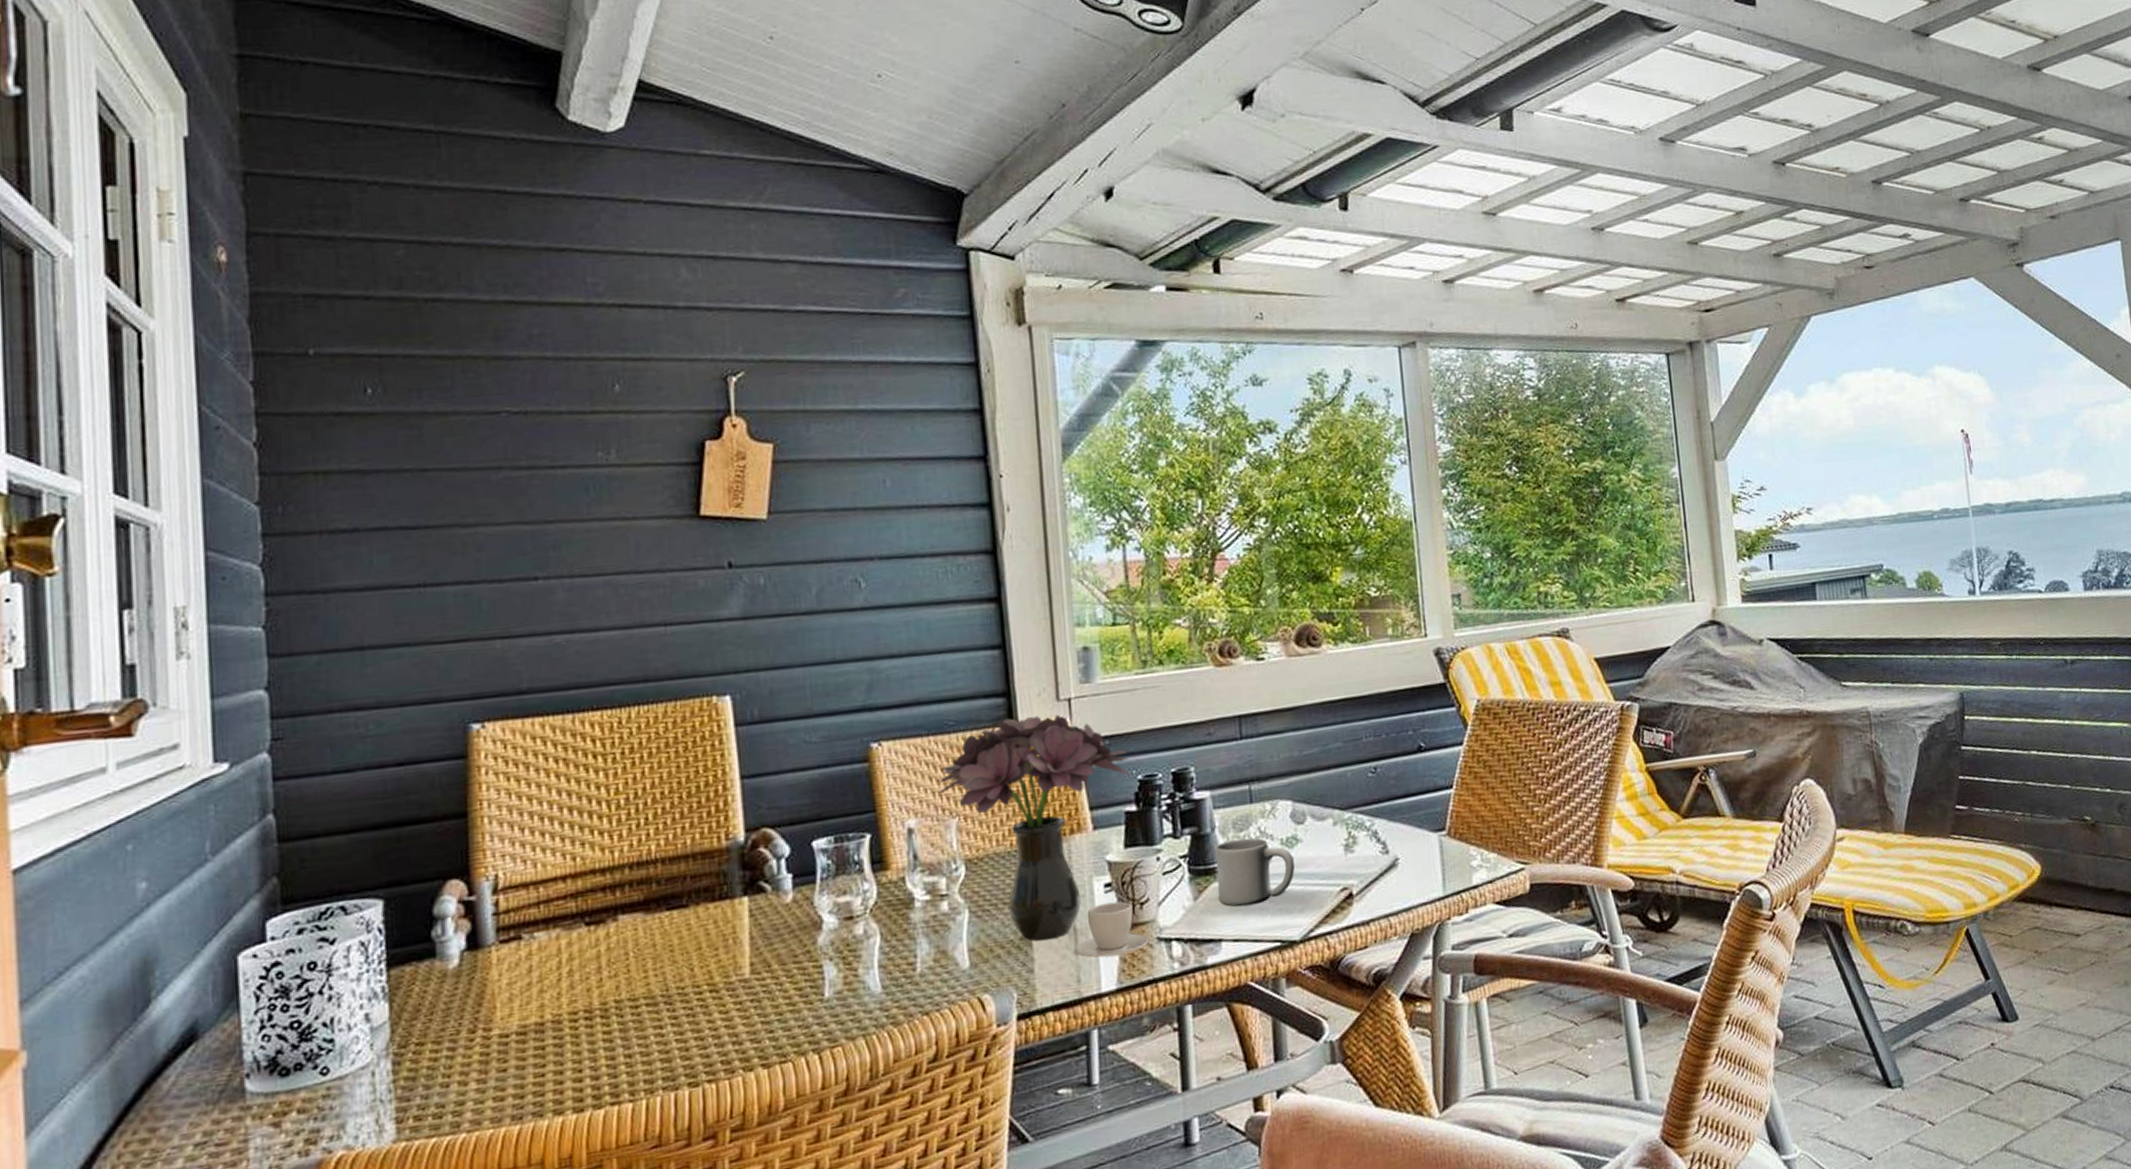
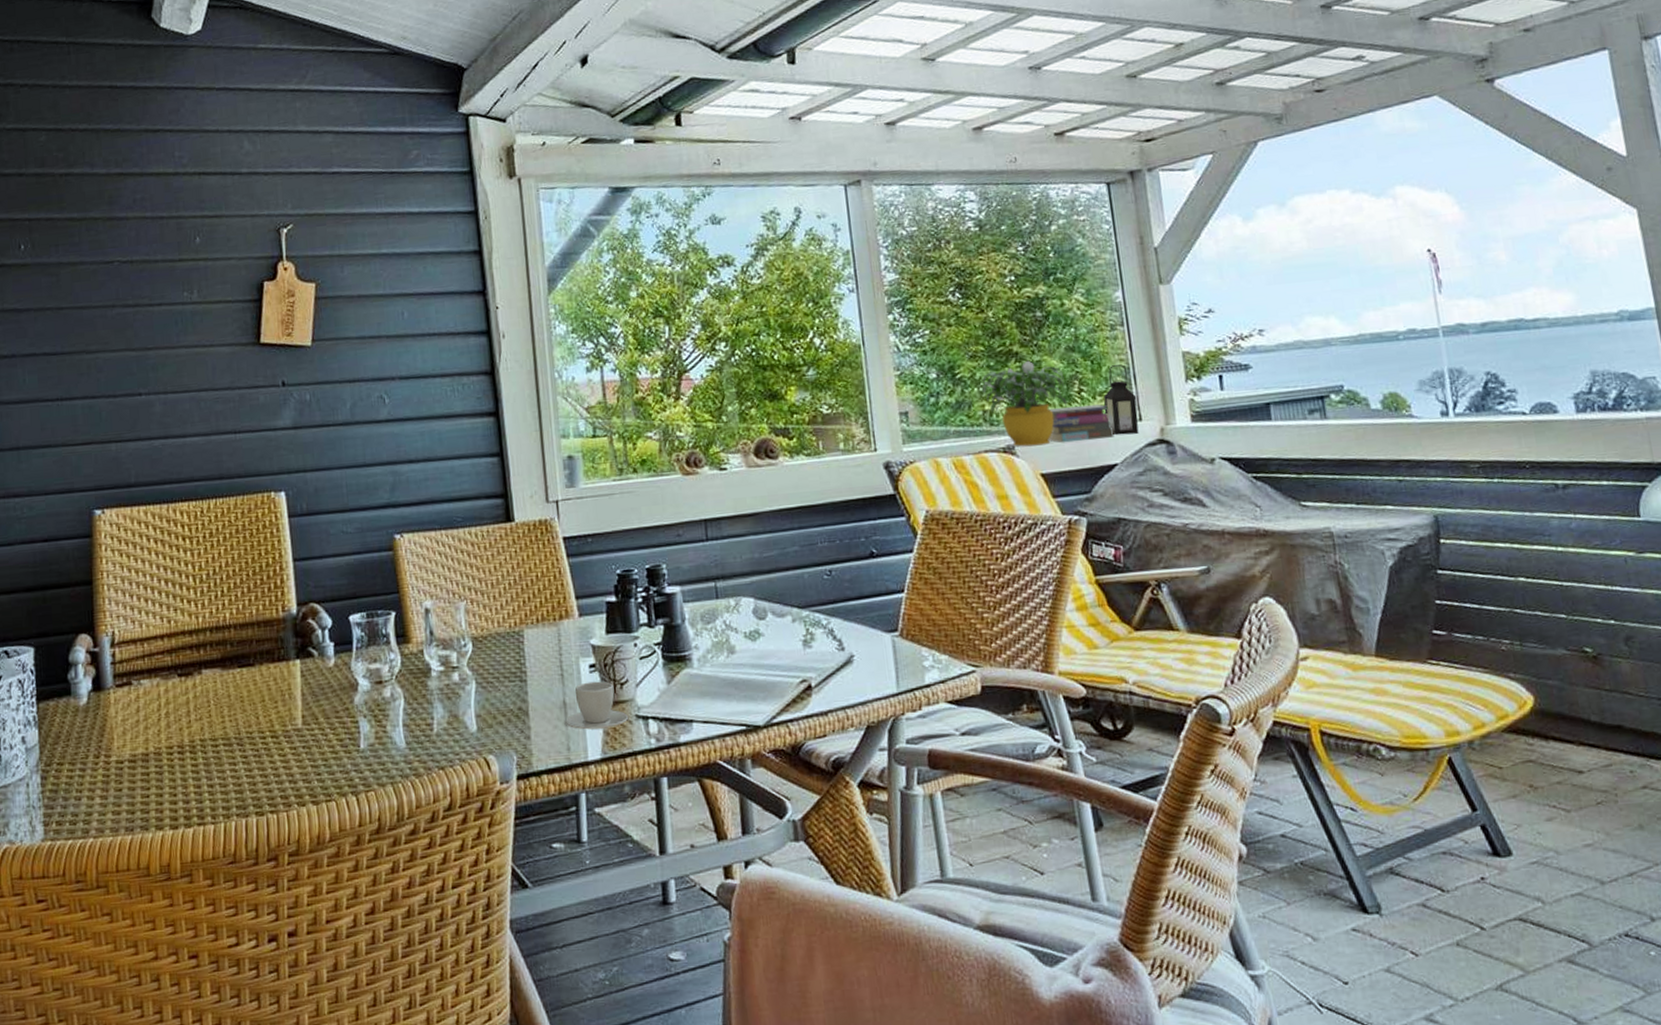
flower arrangement: present [939,714,1131,941] -> none [450,514,610,712]
mug: present [1215,837,1296,908] -> none [686,630,759,692]
potted flower: none [1537,539,1623,631] -> present [982,360,1068,447]
books: none [1602,585,1668,626] -> present [1047,404,1115,443]
lantern: none [1658,543,1691,617] -> present [1104,364,1139,436]

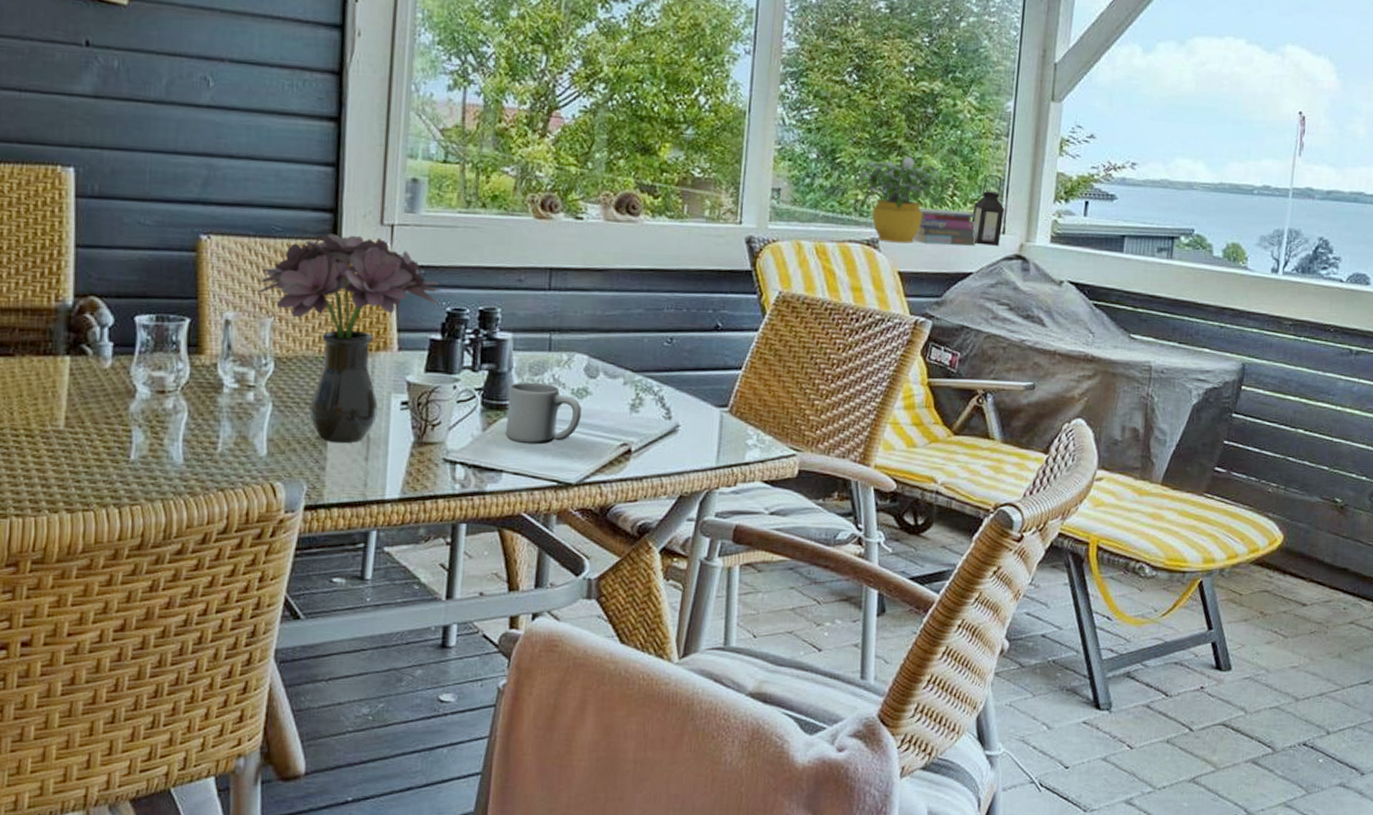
flower arrangement: none [450,514,610,712] -> present [258,233,441,444]
teacup: present [564,681,629,730] -> none [365,419,436,468]
mug: none [686,630,759,692] -> present [506,382,582,445]

